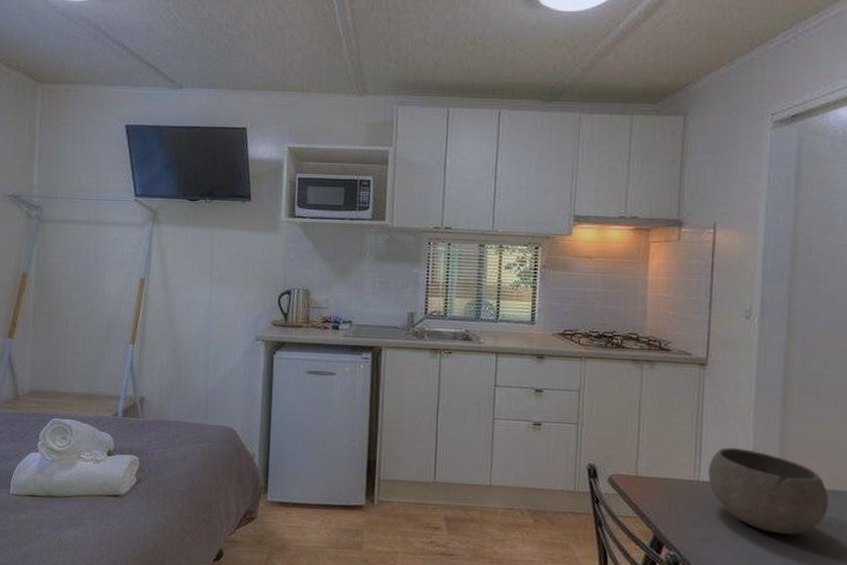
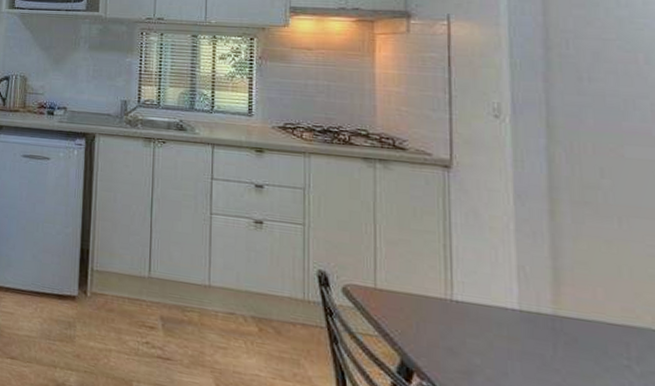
bowl: present [708,447,829,535] -> none [462,263,625,377]

